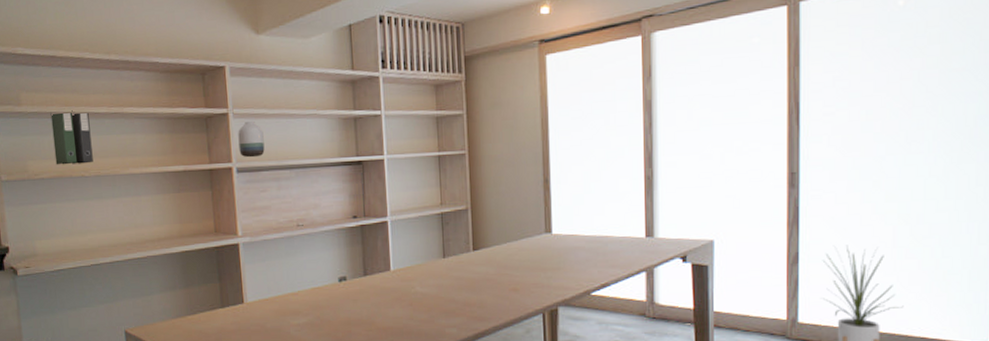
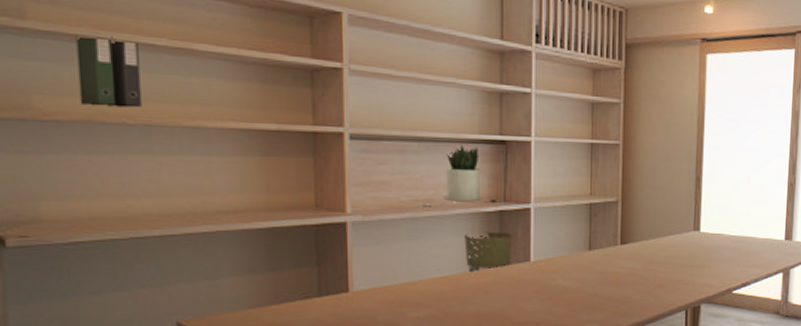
vase: present [238,121,265,158] -> none [354,80,388,124]
planter: none [312,168,346,220] -> present [442,144,483,202]
basket: none [332,244,374,279] -> present [464,231,513,269]

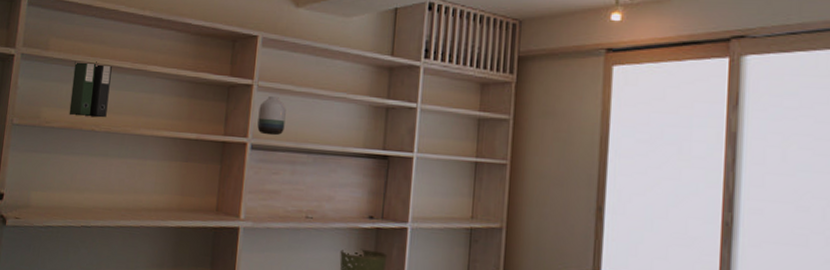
vase: none [354,80,388,124] -> present [257,95,286,136]
planter: present [442,144,483,202] -> none [323,158,362,218]

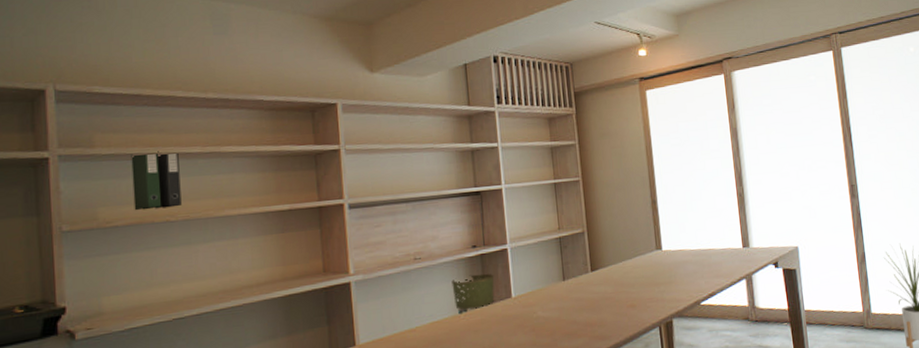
vase: present [257,95,286,136] -> none [350,156,379,193]

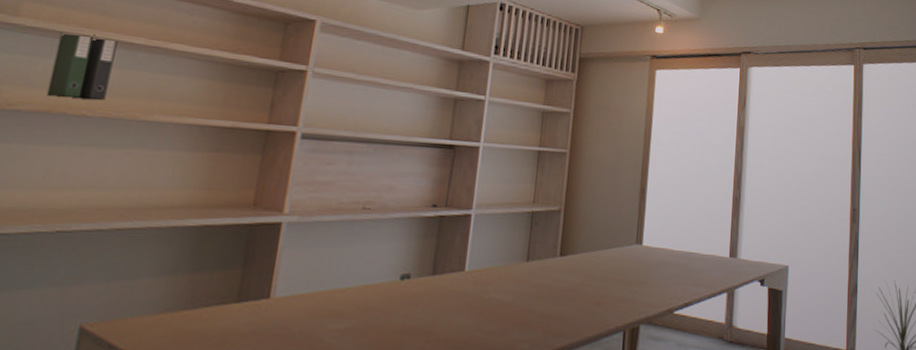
basket: present [451,273,495,310] -> none [397,237,450,278]

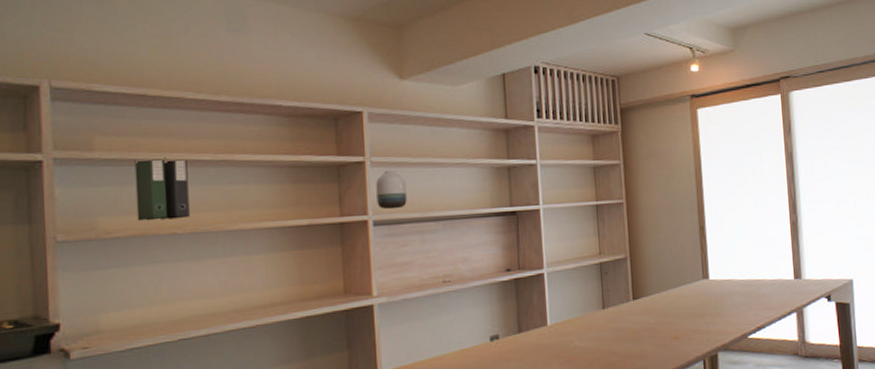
vase: none [310,83,346,125] -> present [376,170,407,210]

